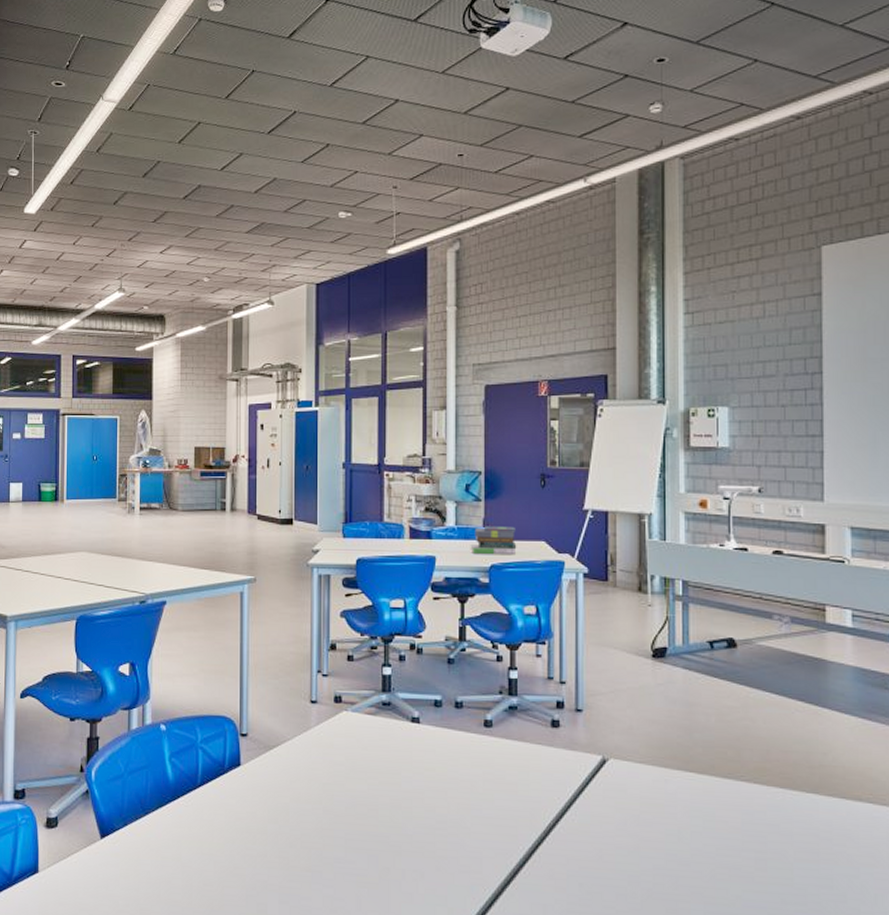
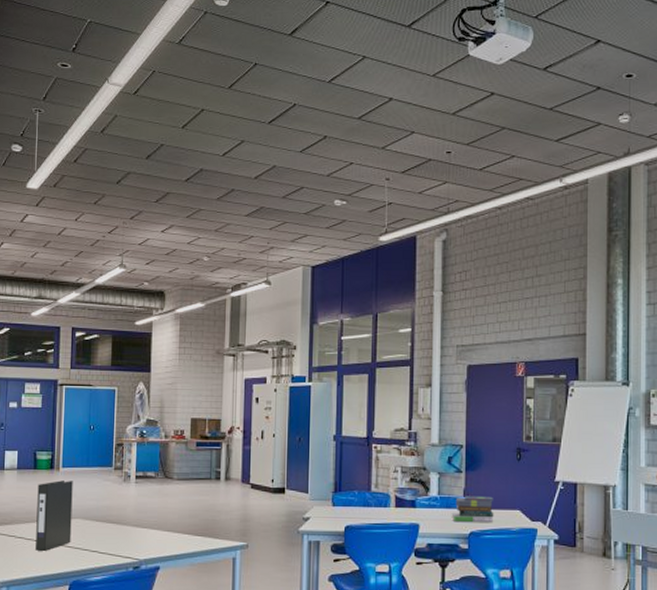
binder: none [42,513,78,585] -> present [35,480,73,551]

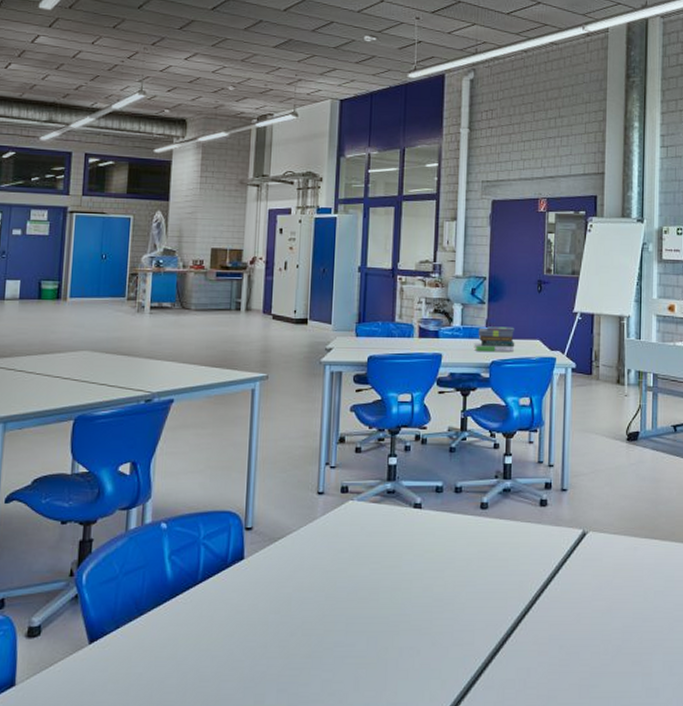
binder: present [35,480,73,551] -> none [37,311,82,385]

